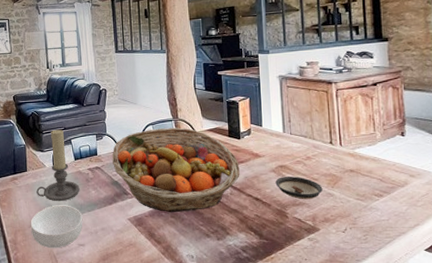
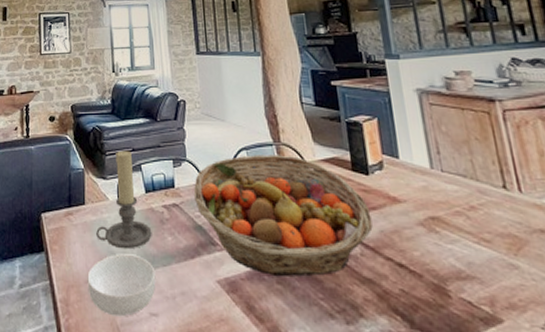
saucer: present [275,176,323,200] -> none [426,234,501,272]

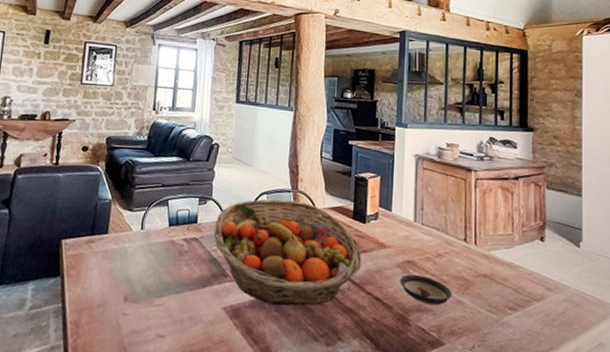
cereal bowl: present [87,254,156,317] -> none [99,281,168,338]
candle holder: present [96,150,152,250] -> none [115,185,170,277]
saucer: none [426,234,501,272] -> present [400,274,452,306]

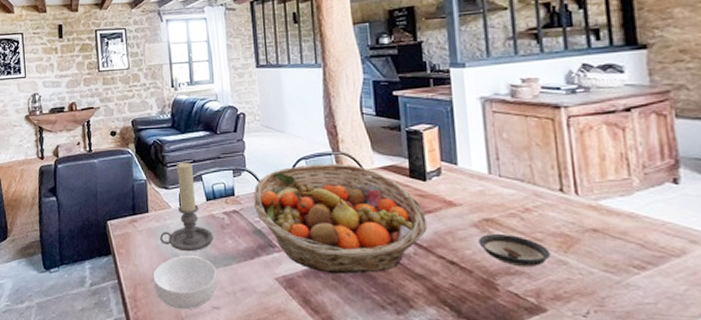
cereal bowl: none [99,281,168,338] -> present [153,256,218,310]
candle holder: none [115,185,170,277] -> present [160,162,213,252]

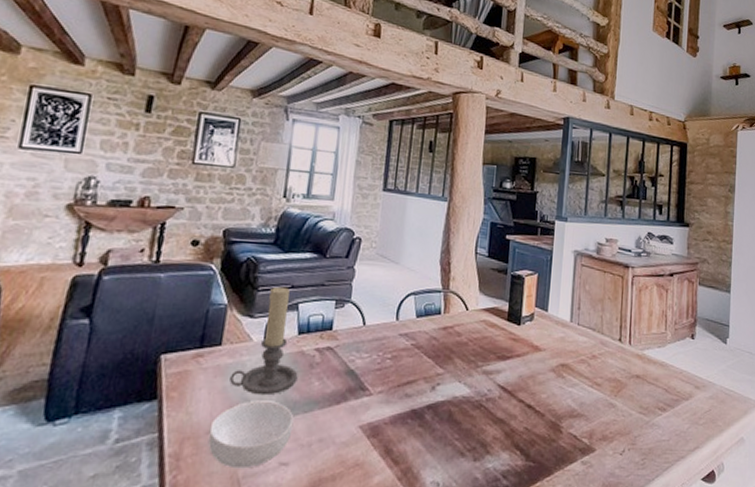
fruit basket: present [253,163,427,274] -> none [351,300,515,419]
saucer: present [478,234,551,268] -> none [553,379,605,411]

